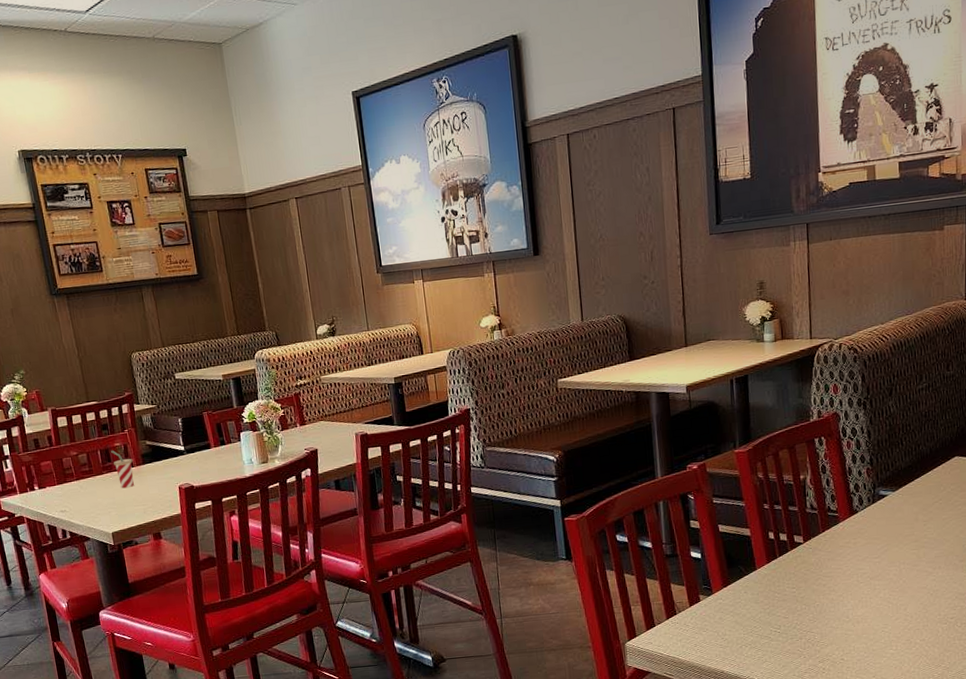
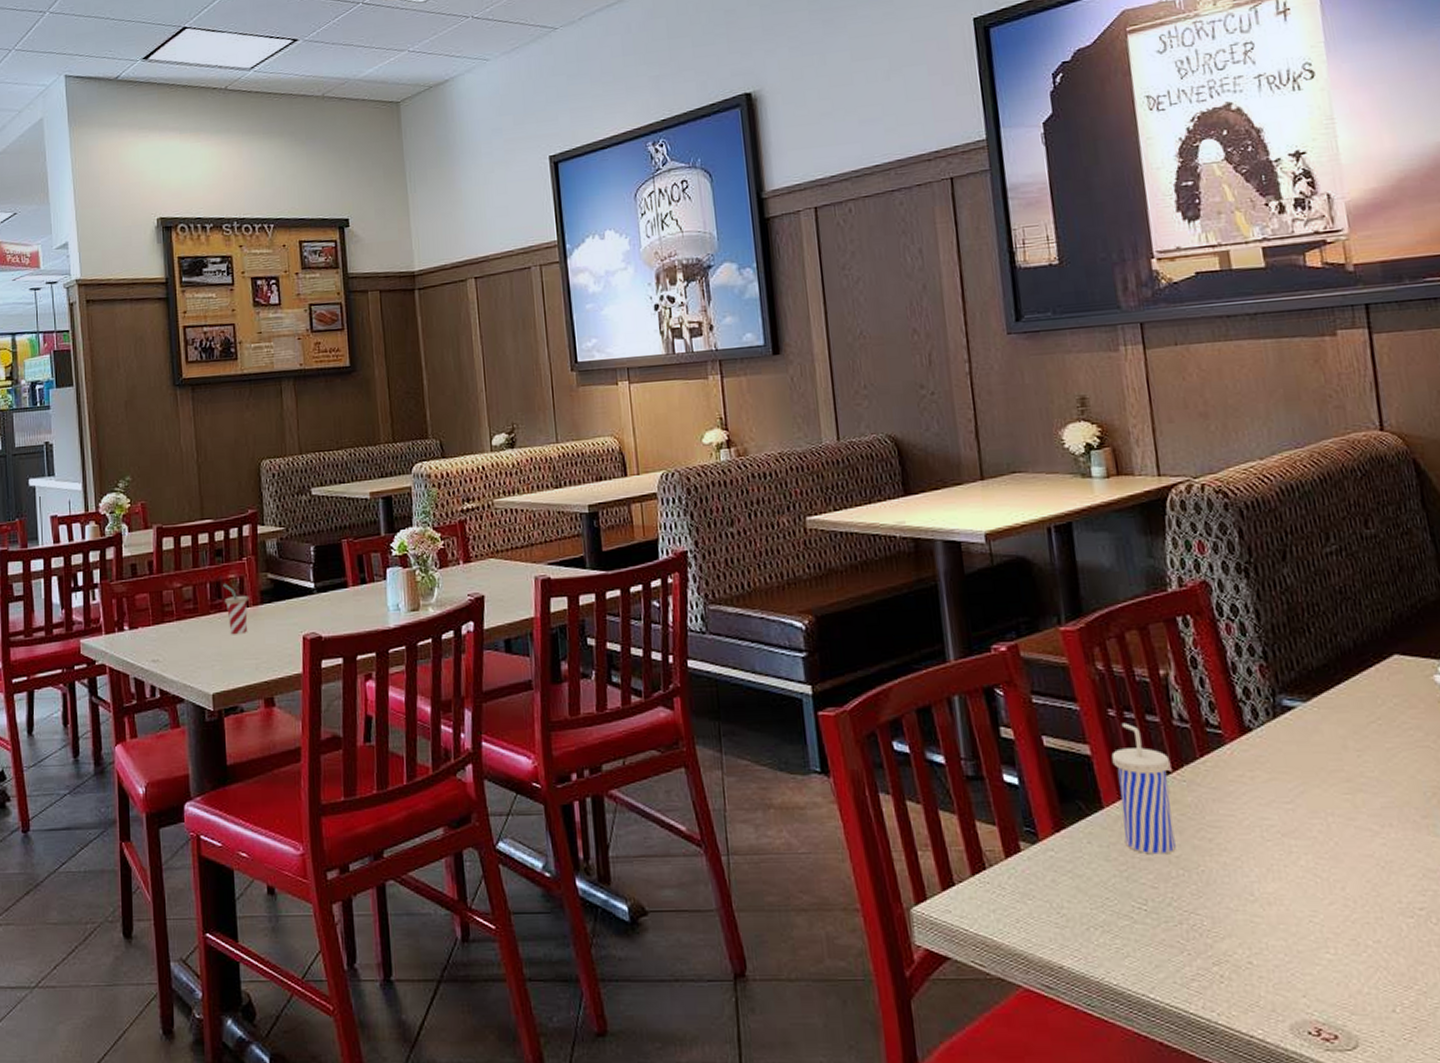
beverage cup: none [764,512,803,597] -> present [1111,722,1176,855]

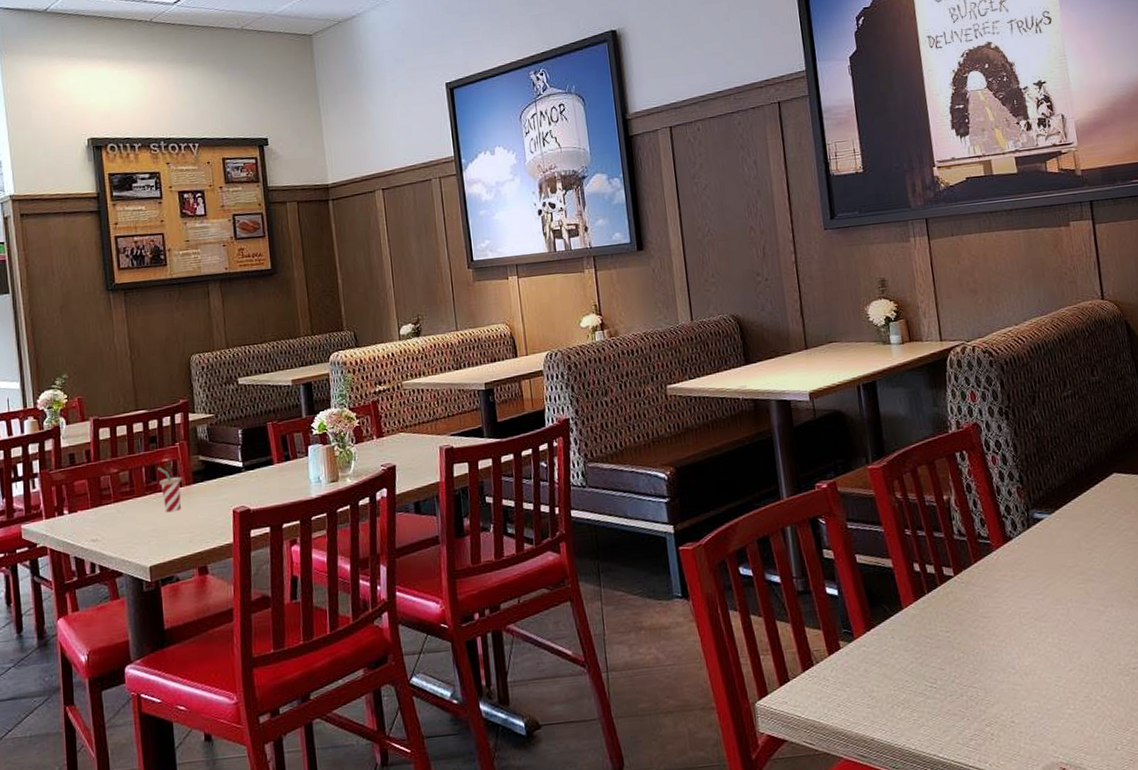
beverage cup: present [1111,722,1176,855] -> none [908,539,957,643]

